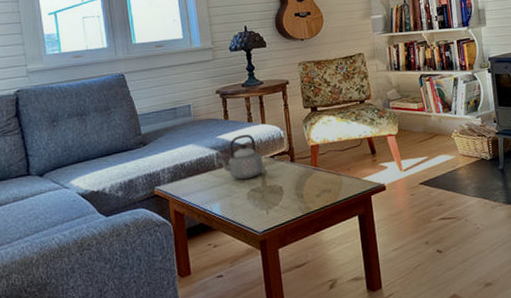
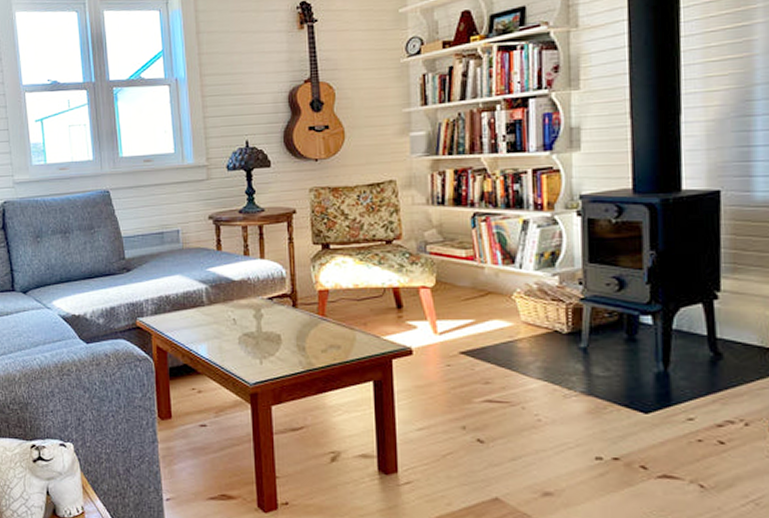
teapot: present [218,134,264,180] -> none [207,269,260,321]

